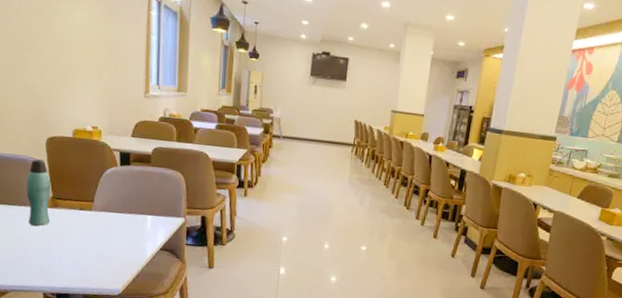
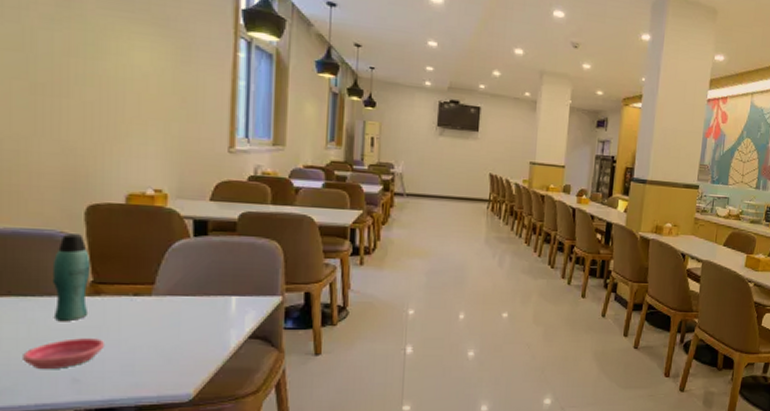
saucer: none [10,239,62,261] -> present [23,338,106,370]

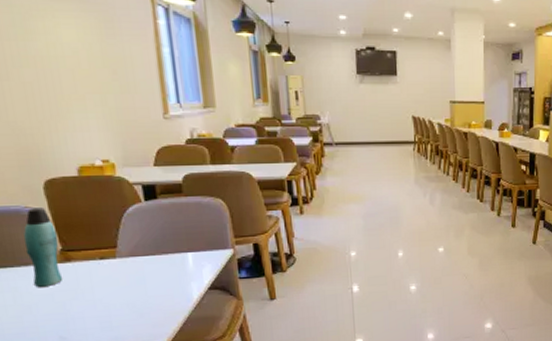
saucer: present [23,338,106,370] -> none [13,300,83,332]

